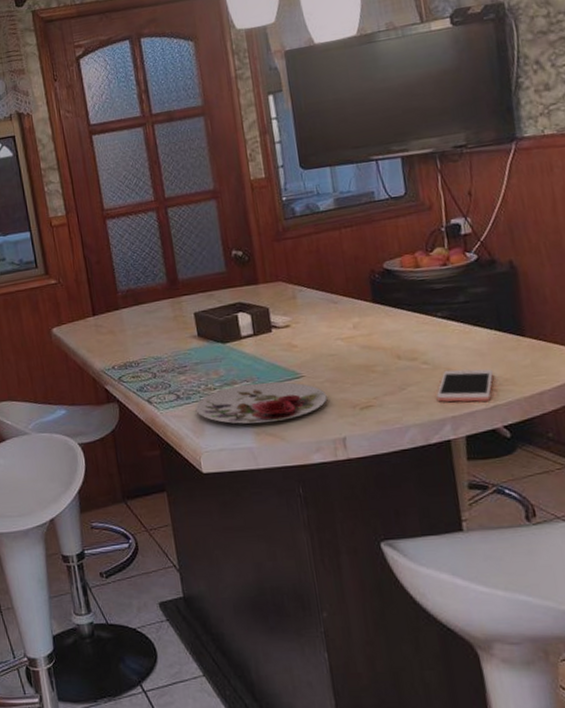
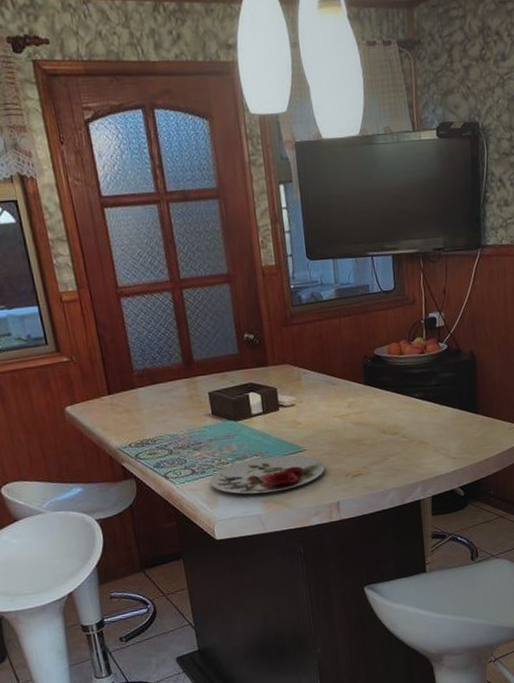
cell phone: present [436,369,494,402] -> none [411,441,455,469]

